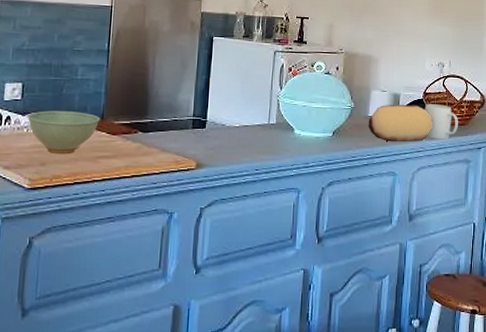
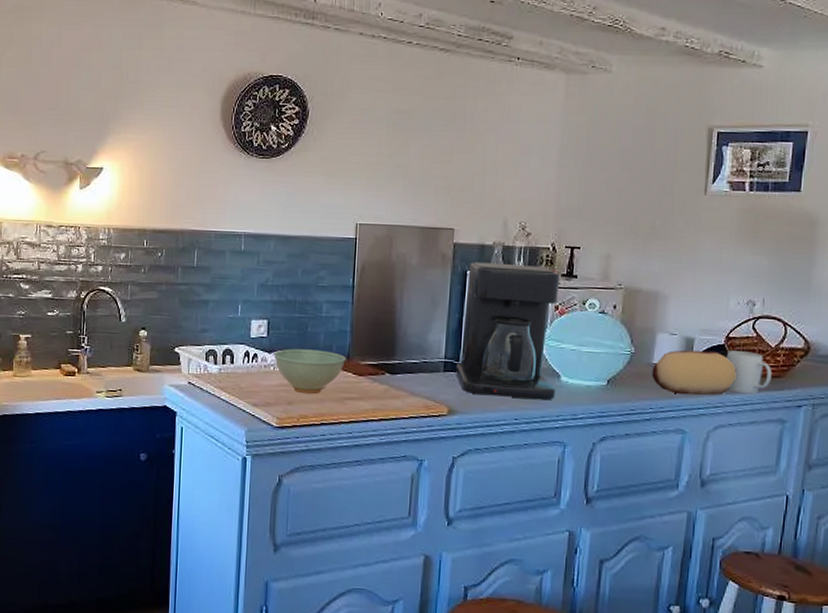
coffee maker: none [202,29,293,152] -> present [454,262,561,401]

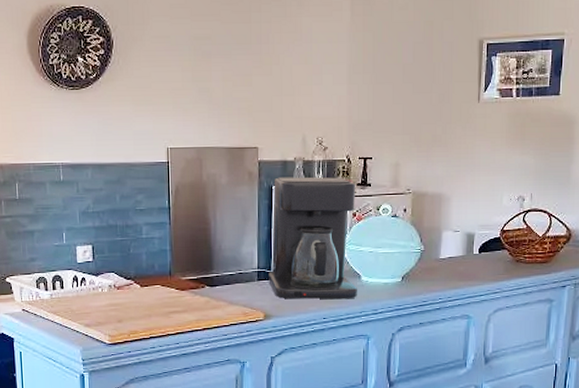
bowl: present [273,348,347,395] -> none [100,270,169,312]
bread loaf: present [652,350,737,396] -> none [439,244,511,285]
mug: present [726,350,772,395] -> none [502,242,540,280]

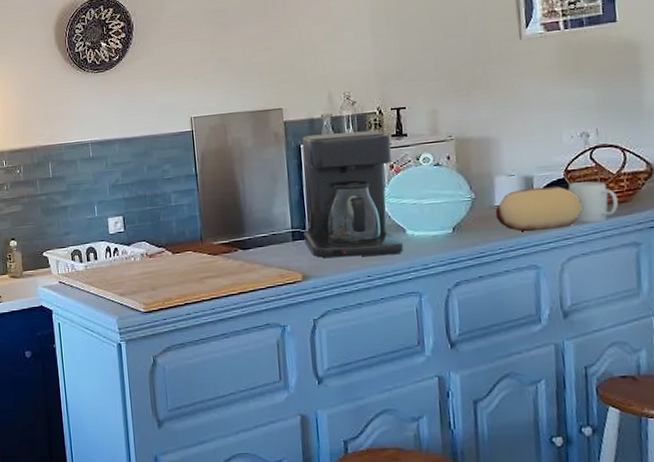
bread loaf: none [439,244,511,285] -> present [495,185,582,232]
mug: none [502,242,540,280] -> present [568,181,618,224]

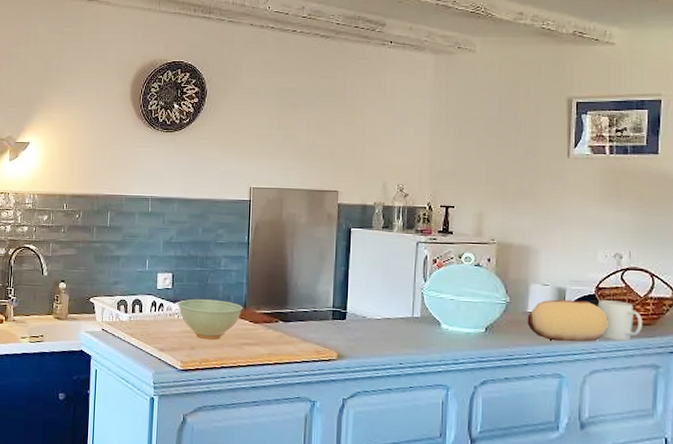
bowl: none [132,236,200,279] -> present [177,299,243,341]
coffee maker: present [301,130,403,258] -> none [342,220,437,346]

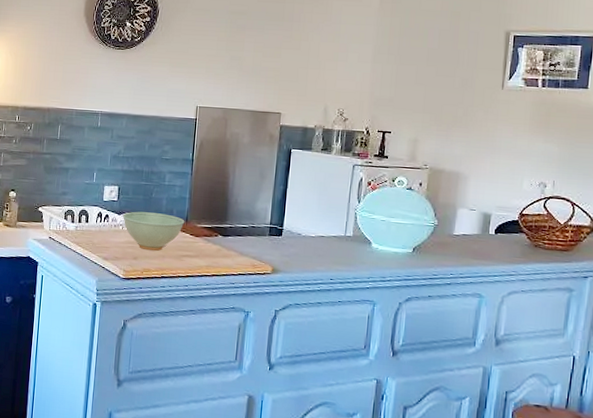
bread loaf: present [527,299,608,342] -> none [452,224,529,265]
mug: present [597,300,642,341] -> none [519,226,561,266]

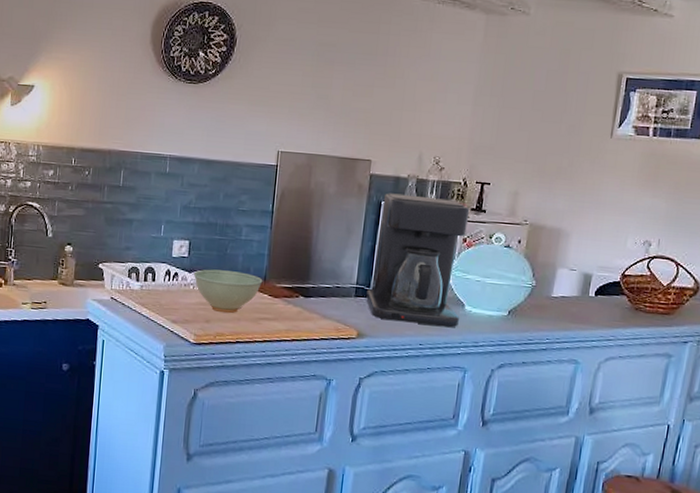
coffee maker: none [278,142,373,264] -> present [365,193,470,328]

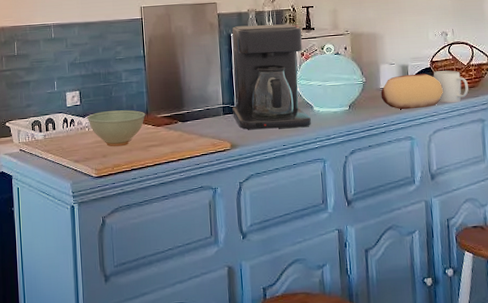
bread loaf: none [550,285,630,329] -> present [380,73,443,110]
mug: none [619,287,662,330] -> present [433,70,469,104]

